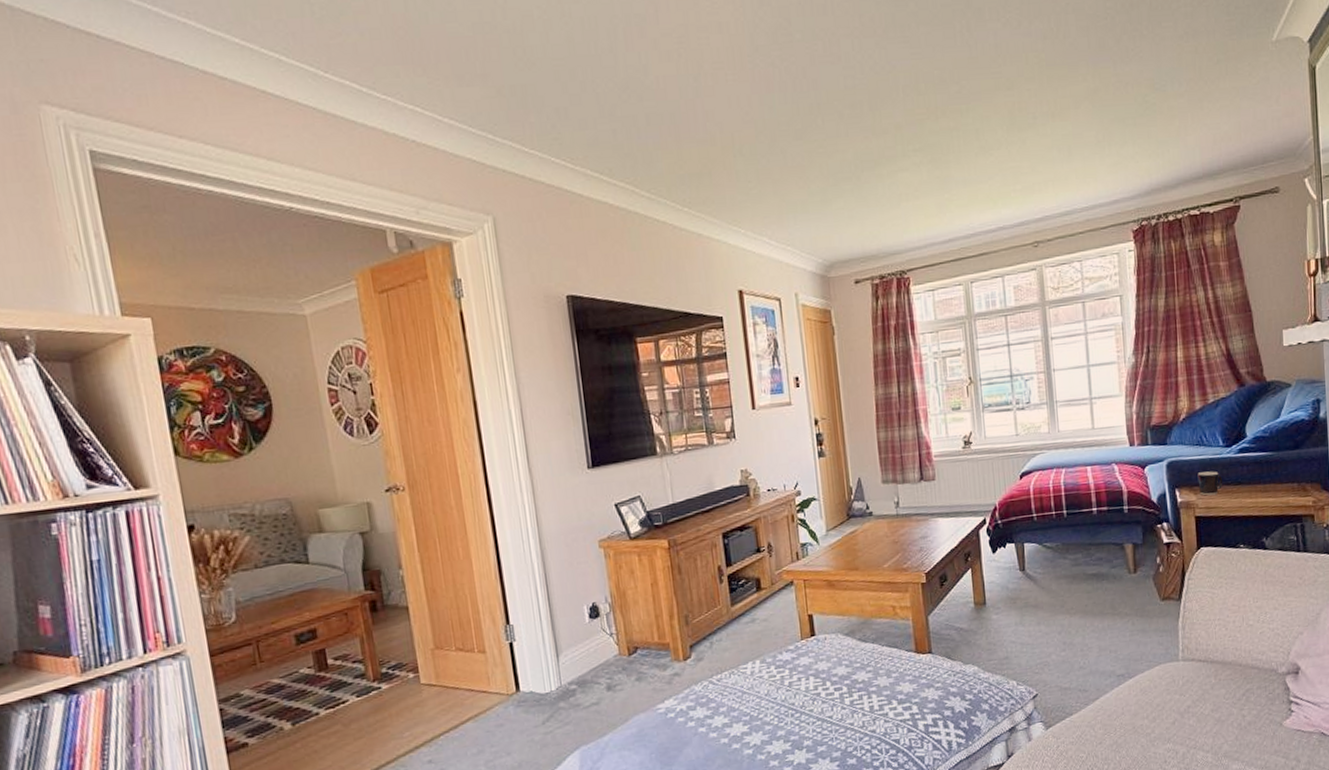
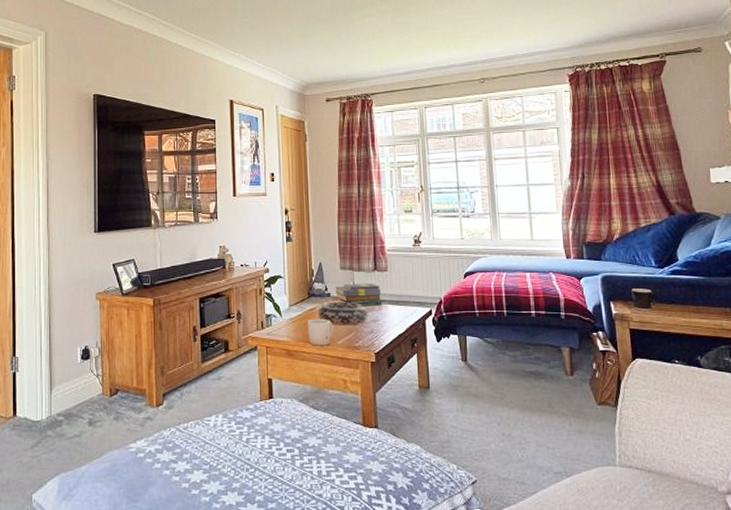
mug: none [848,541,878,573] -> present [307,318,333,346]
decorative bowl: none [859,519,916,547] -> present [318,302,368,325]
books: none [877,495,932,528] -> present [335,283,383,311]

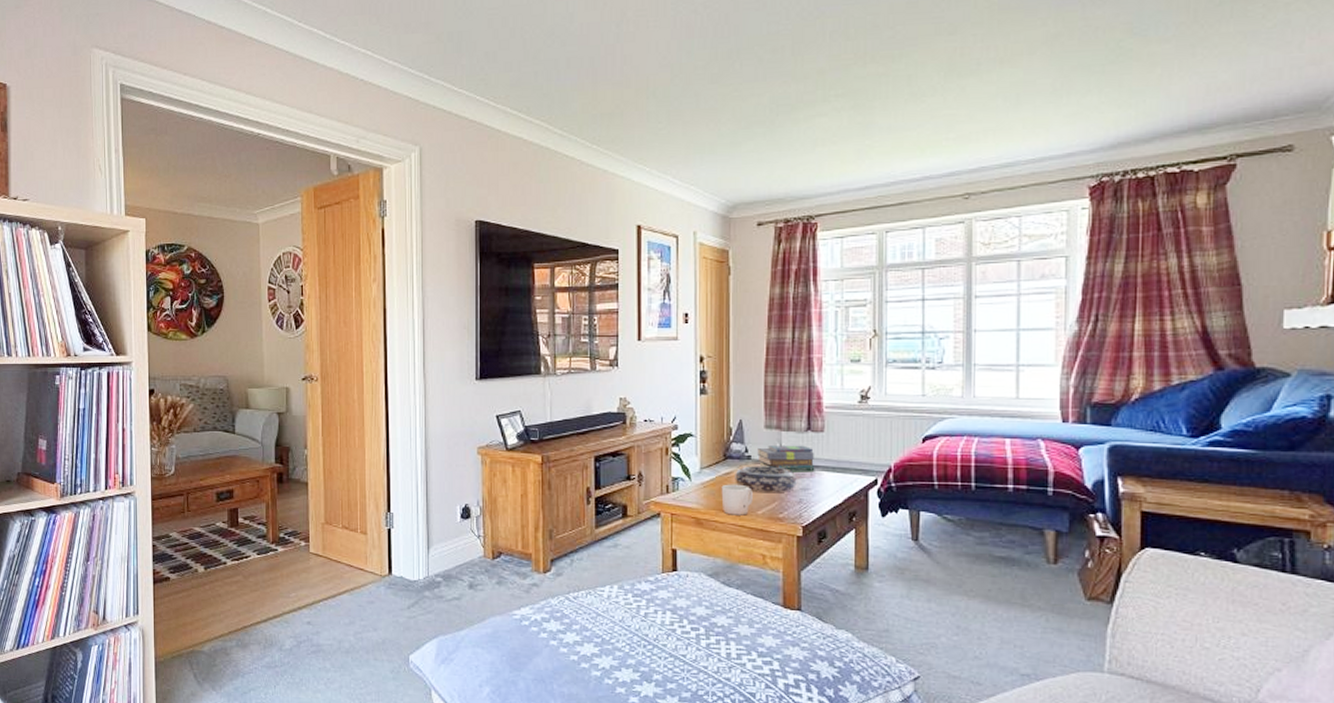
mug: present [631,288,657,311] -> none [1148,462,1183,490]

